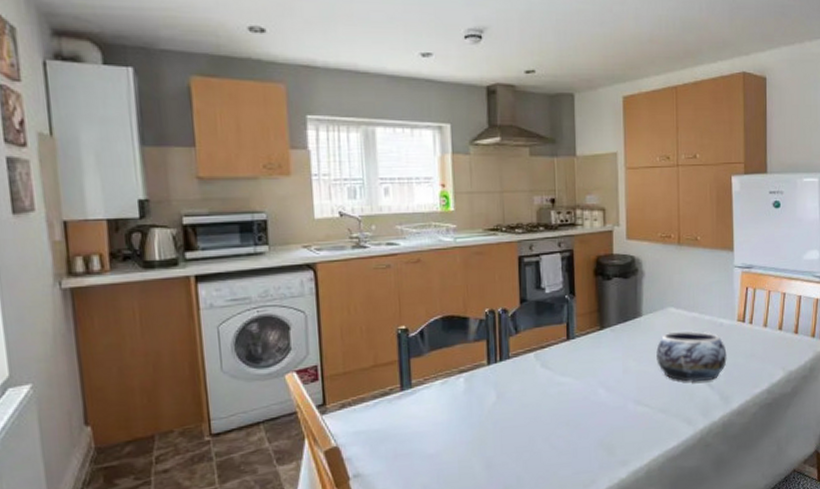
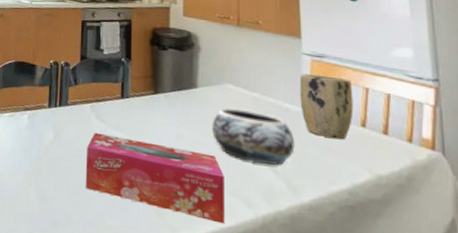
tissue box: none [534,382,669,447] -> present [86,132,225,224]
plant pot: none [731,285,774,346] -> present [299,74,354,140]

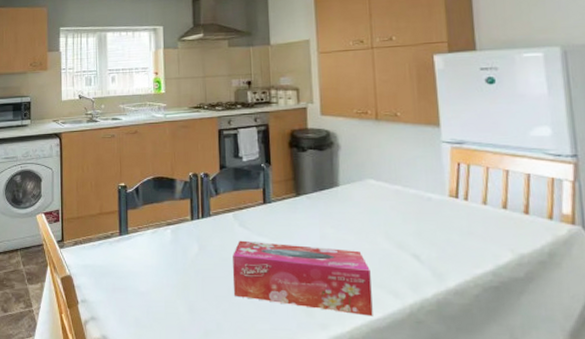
decorative bowl: present [212,107,295,165] -> none [356,203,439,255]
plant pot: present [299,74,354,140] -> none [440,162,495,224]

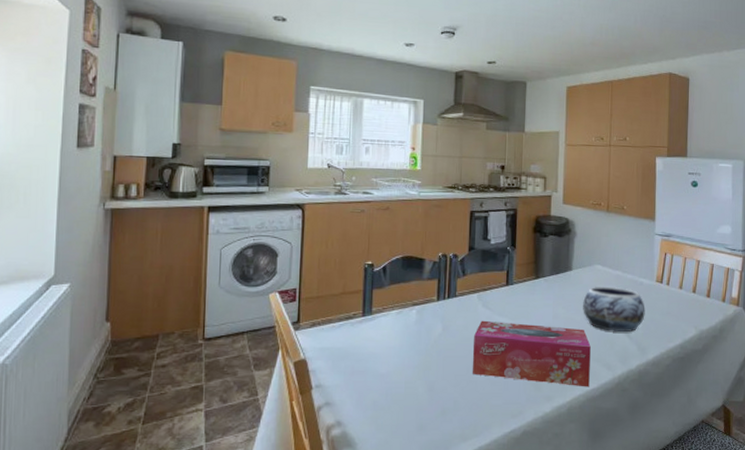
decorative bowl: none [356,203,439,255] -> present [583,286,645,333]

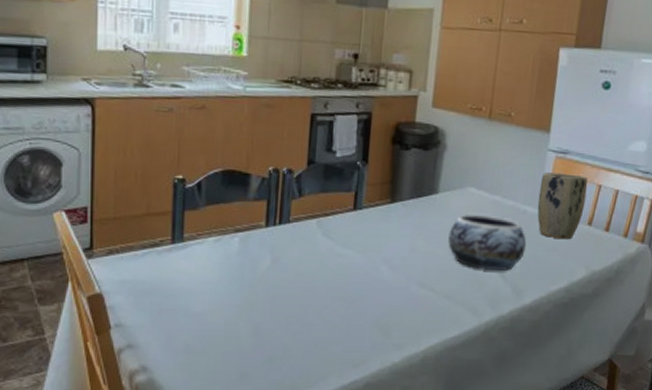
tissue box: present [473,320,591,387] -> none [308,252,455,335]
plant pot: none [651,252,689,305] -> present [537,172,588,240]

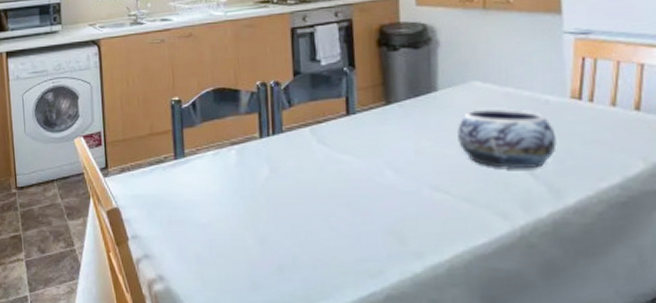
plant pot: present [537,172,588,240] -> none [560,55,626,129]

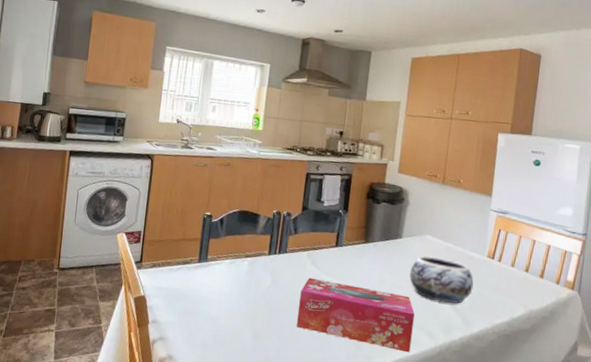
tissue box: none [310,159,477,242] -> present [297,277,415,353]

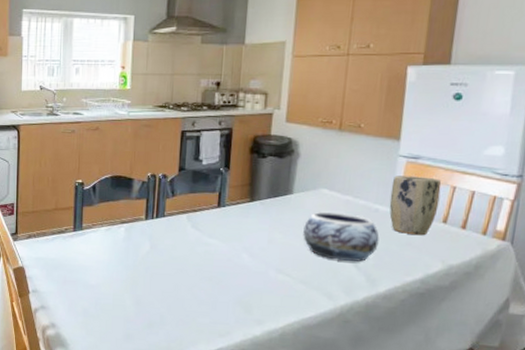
tissue box: present [297,277,415,353] -> none [180,241,310,315]
plant pot: none [482,227,525,283] -> present [389,175,442,236]

